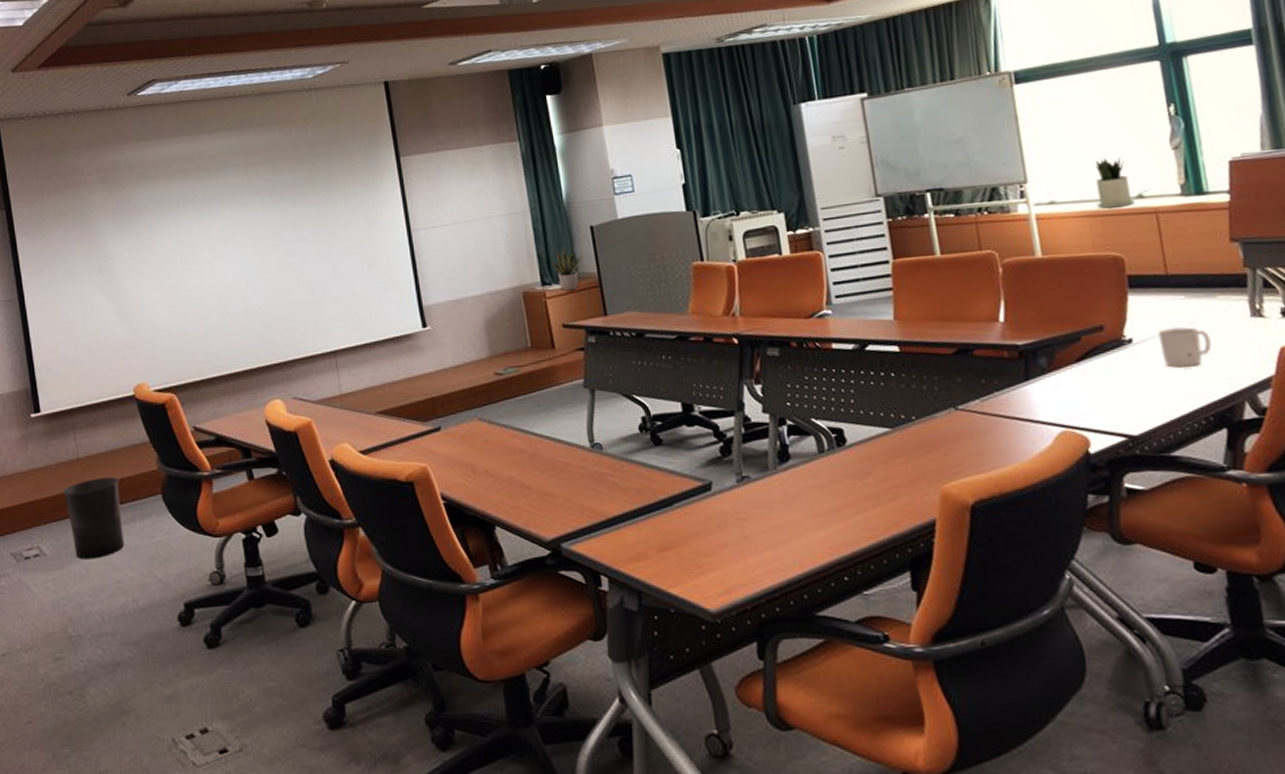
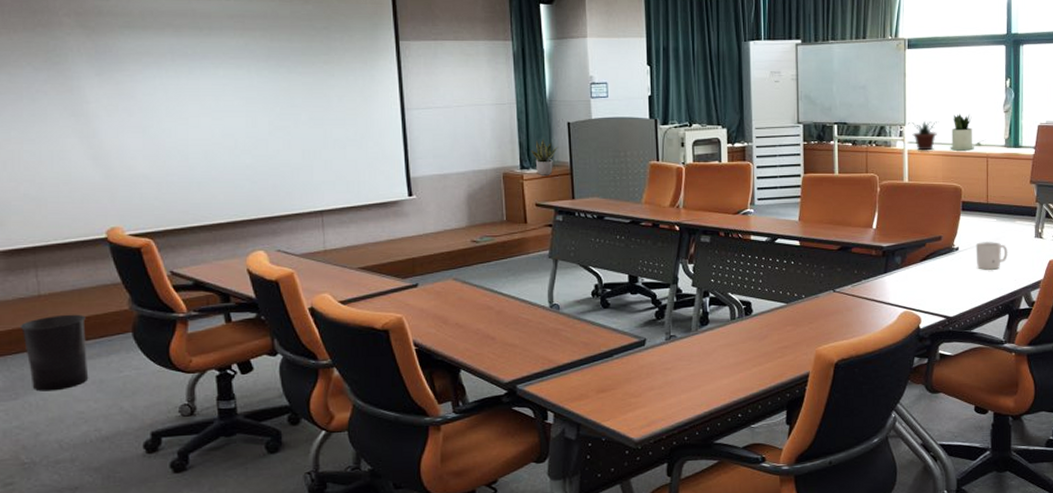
potted plant: none [1029,172,1076,213] -> present [908,121,939,151]

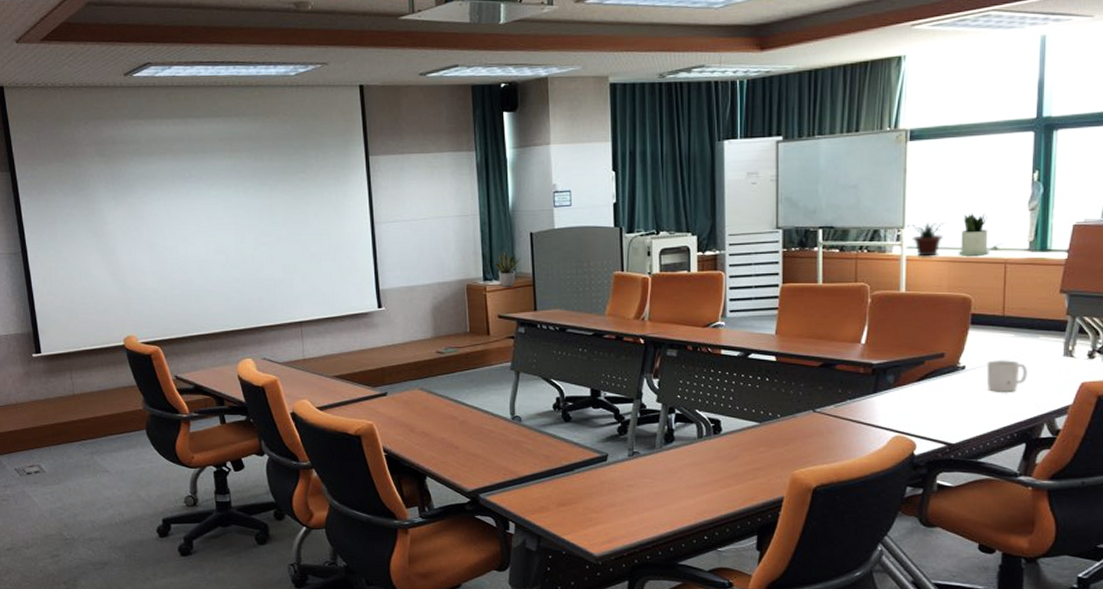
waste bin: present [19,314,89,391] -> none [60,412,113,478]

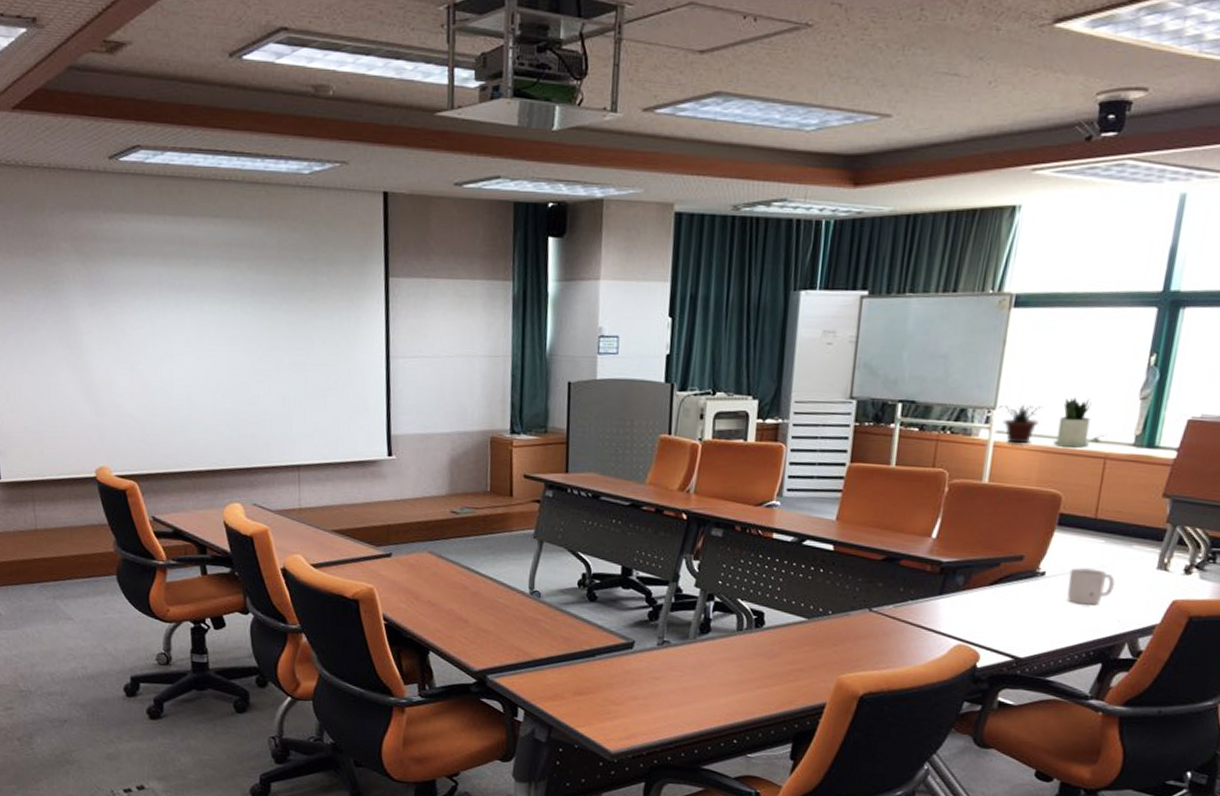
potted plant: present [494,249,521,287] -> none [524,398,555,443]

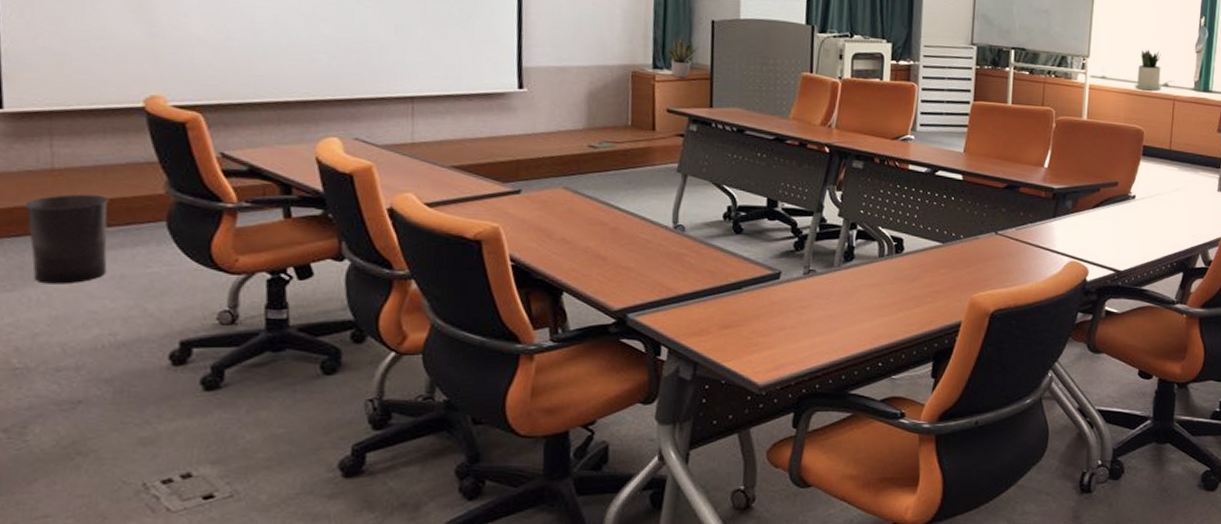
waste bin: none [19,550,78,625] -> present [24,194,109,284]
potted plant: none [524,398,555,443] -> present [667,35,699,79]
potted plant: present [999,405,1044,444] -> none [1091,54,1126,87]
mug: present [1067,567,1116,606] -> none [1153,190,1189,224]

